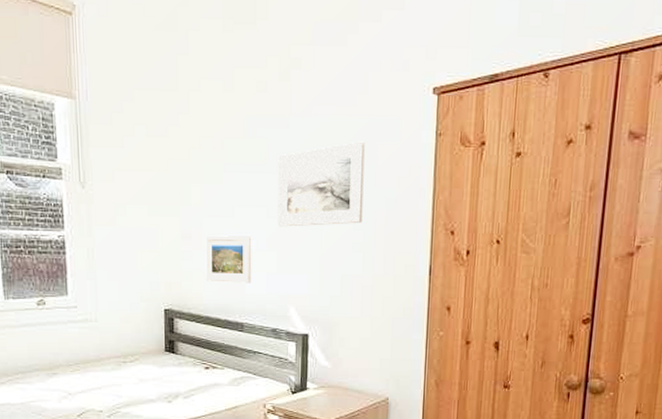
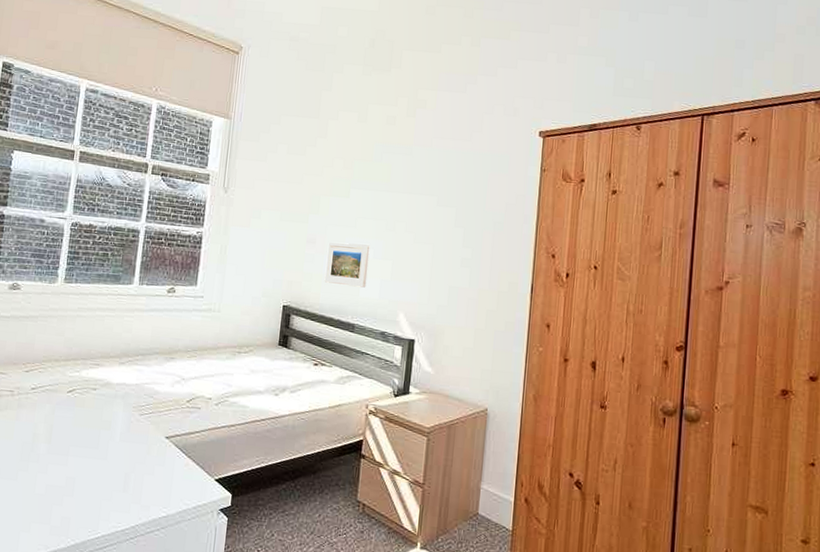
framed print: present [277,141,365,227] -> none [394,171,477,242]

